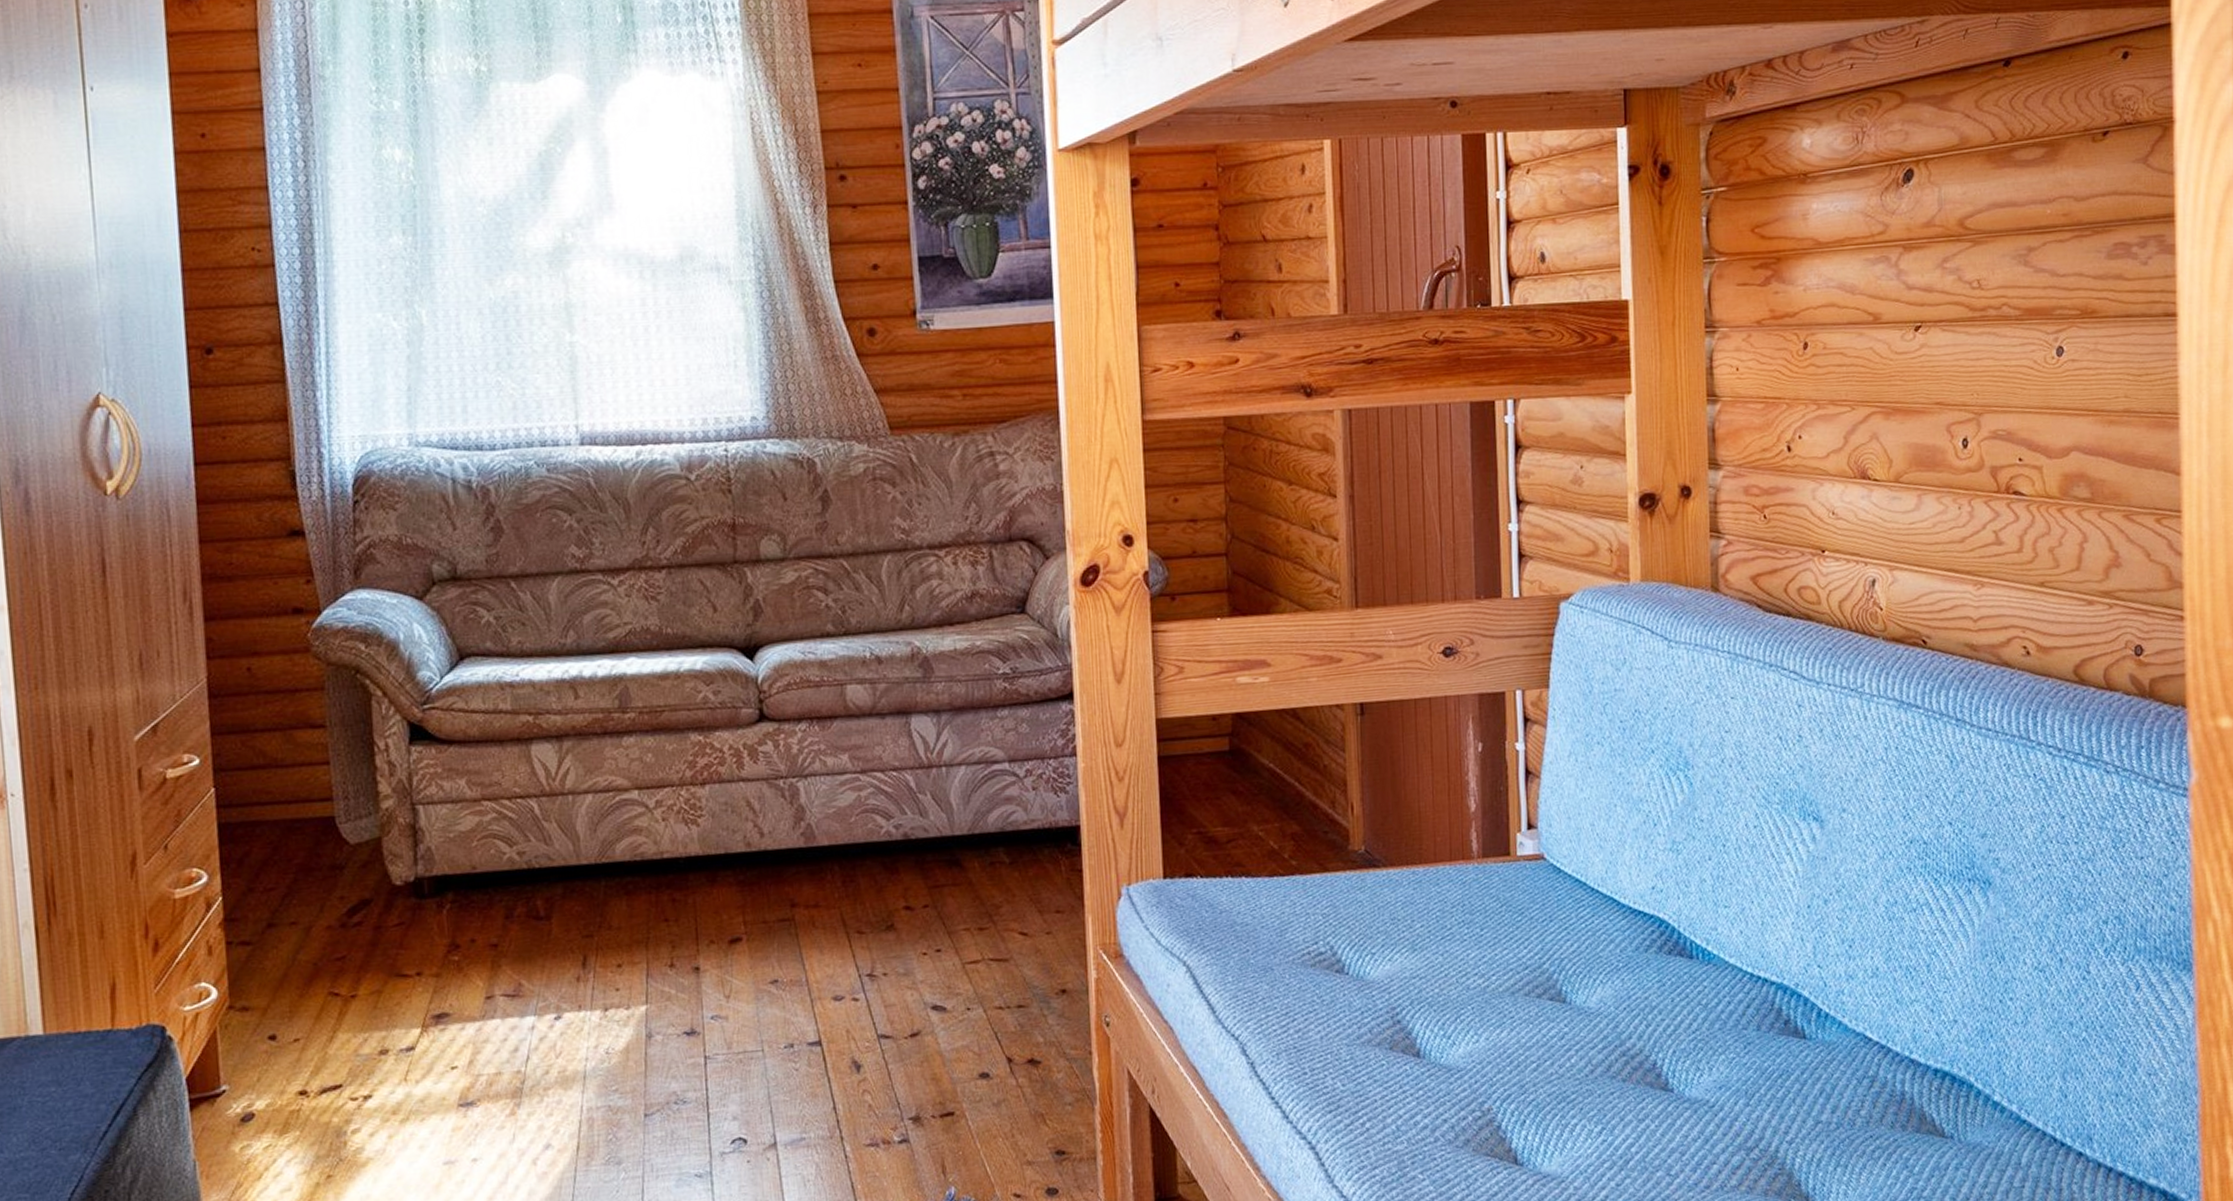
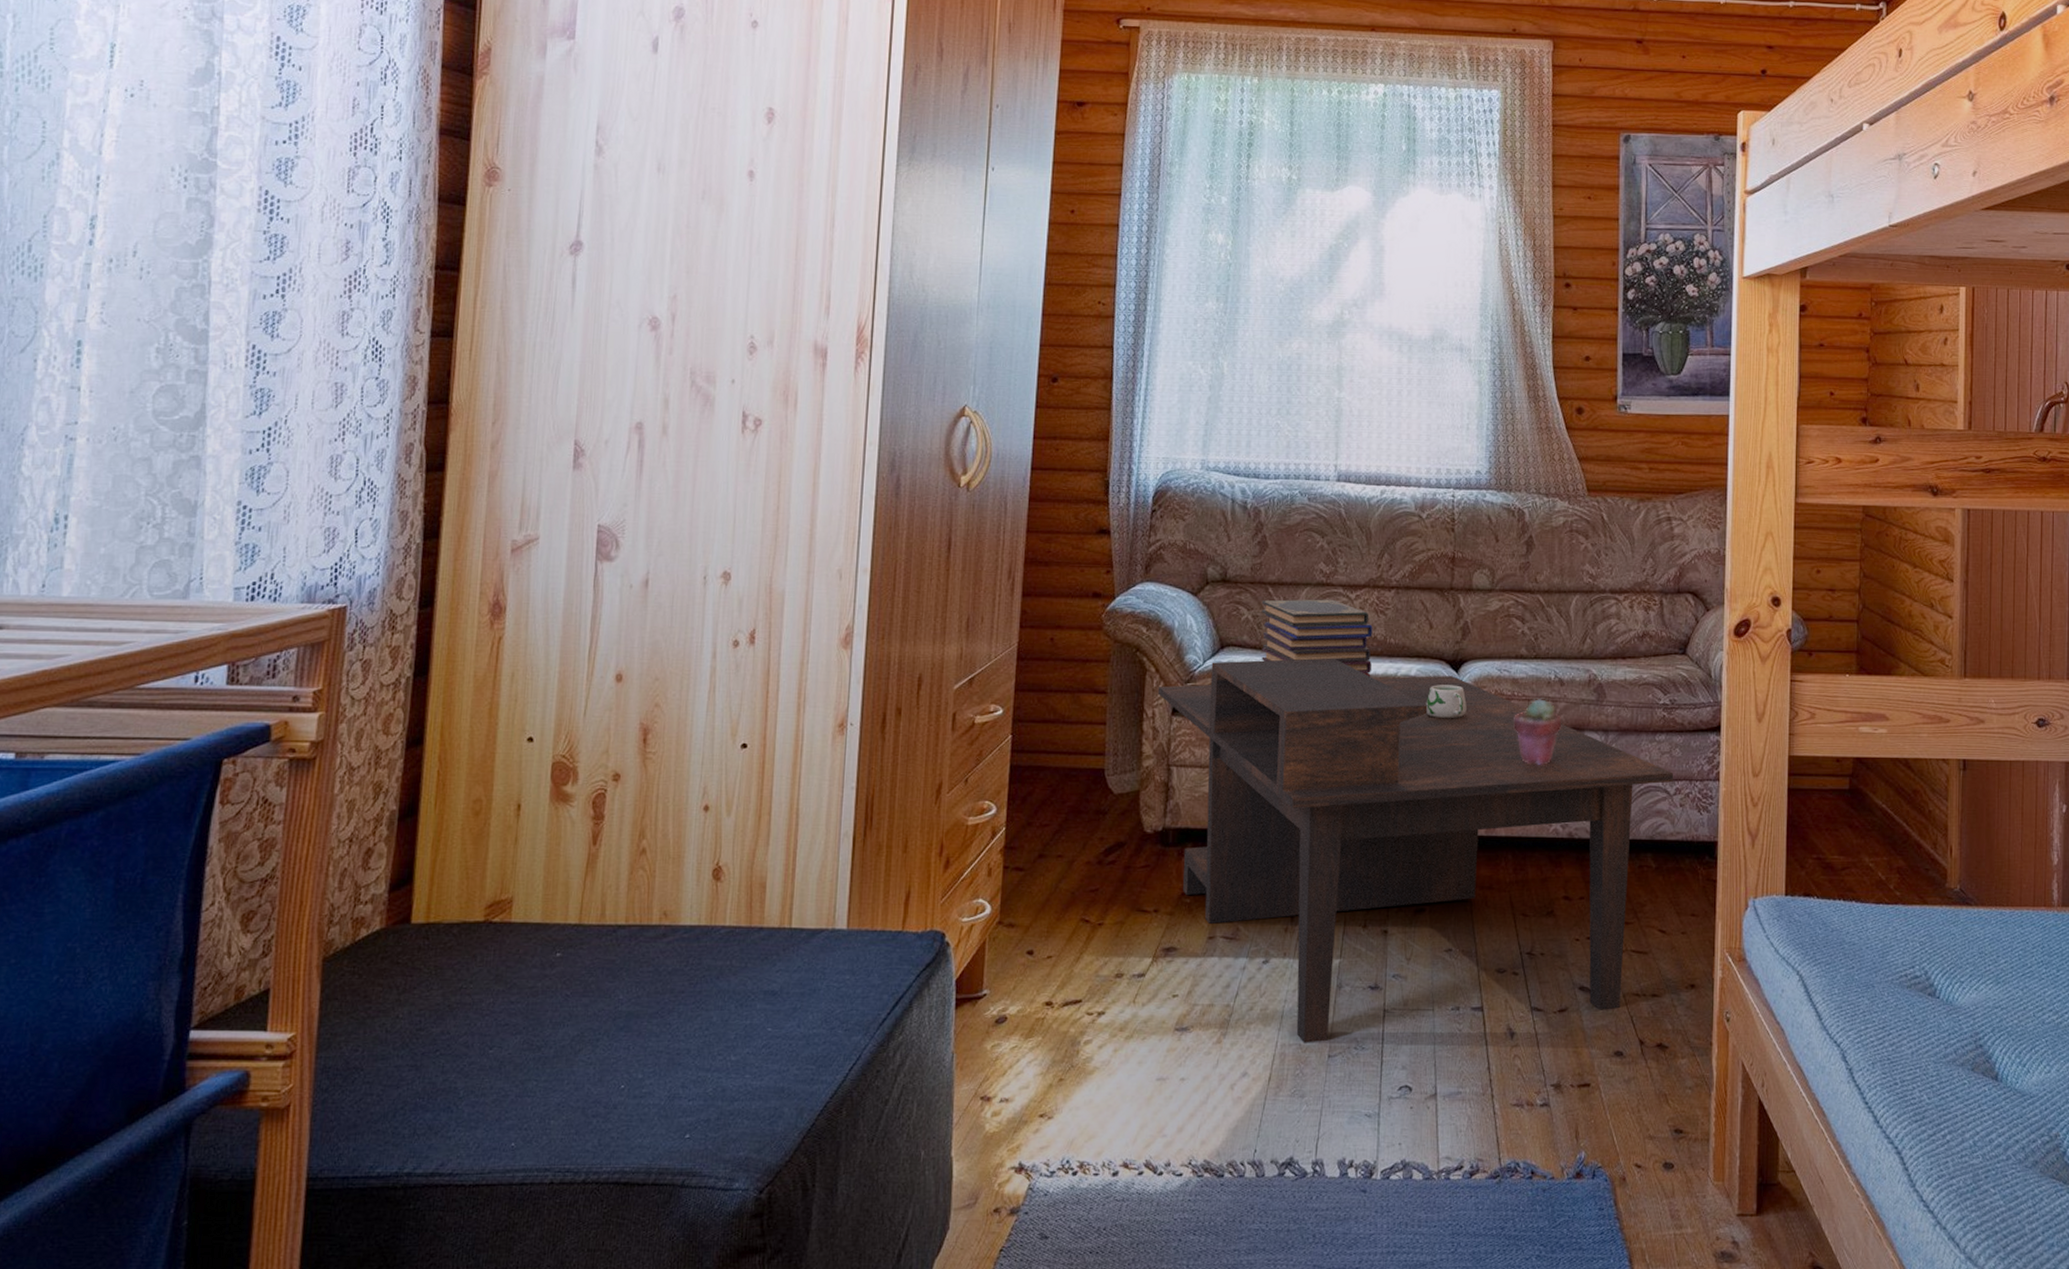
coffee table: none [388,657,1023,1104] -> present [1157,657,1674,1043]
book stack: none [503,588,648,677] -> present [1261,599,1373,677]
mug: none [717,675,768,717] -> present [1425,685,1467,719]
potted succulent: none [825,680,883,759] -> present [1514,698,1561,765]

